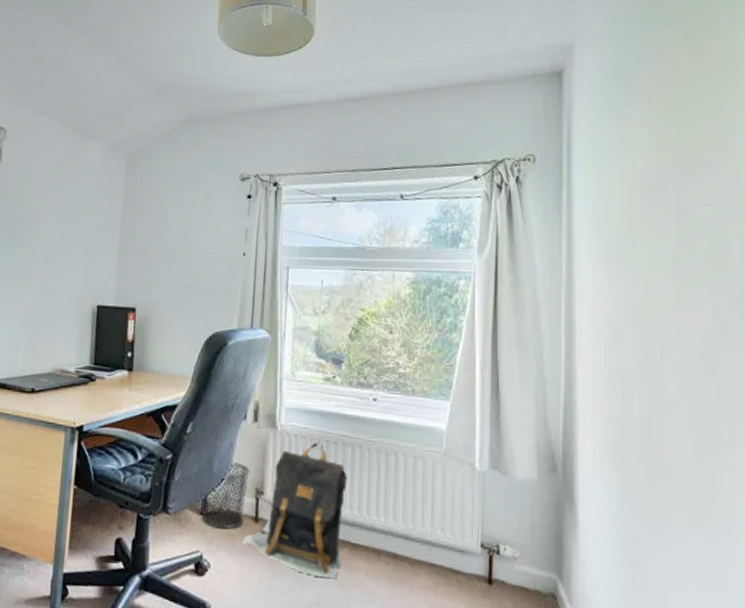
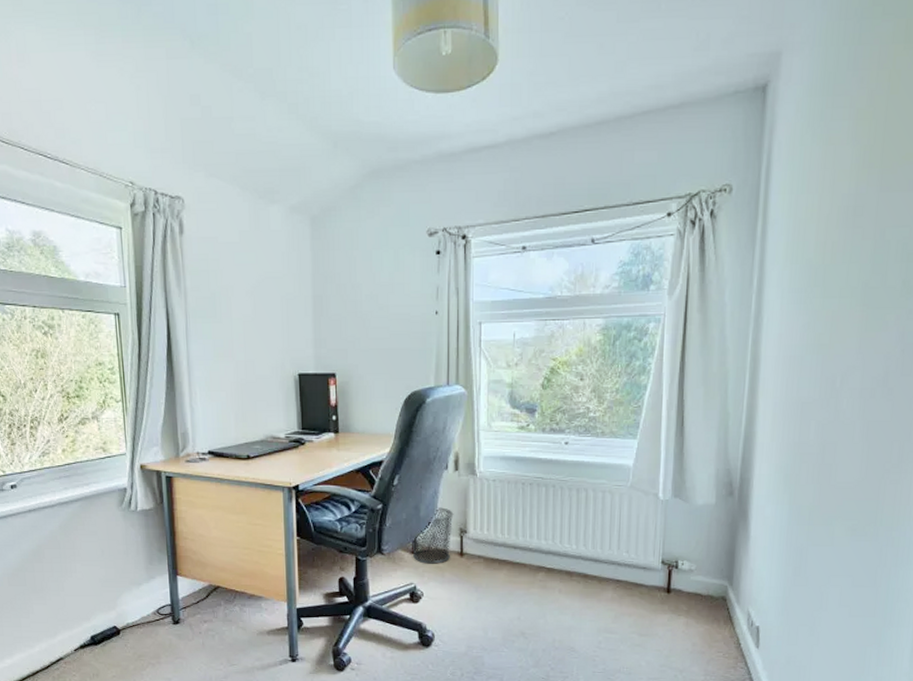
backpack: present [242,442,347,579] -> none [450,485,542,598]

